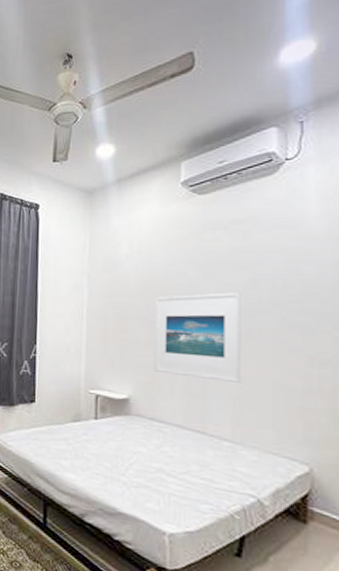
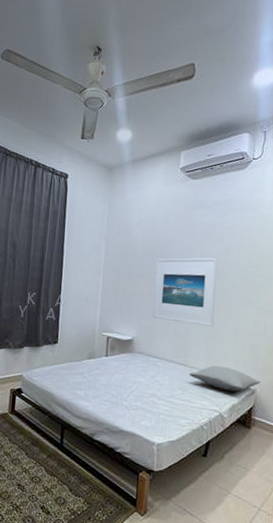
pillow: none [209,434,319,472] -> present [189,365,261,392]

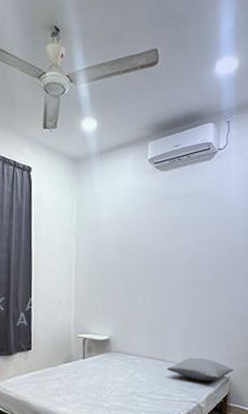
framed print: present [153,257,218,327] -> none [129,250,189,319]

